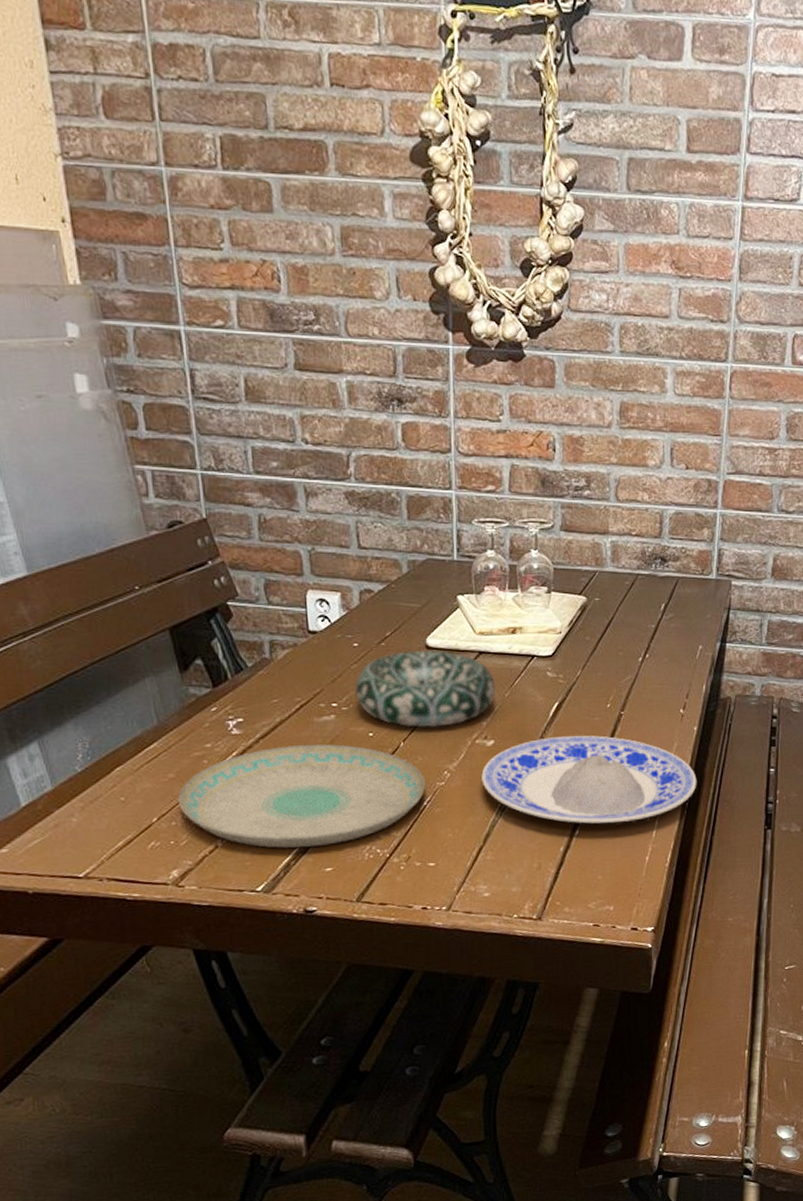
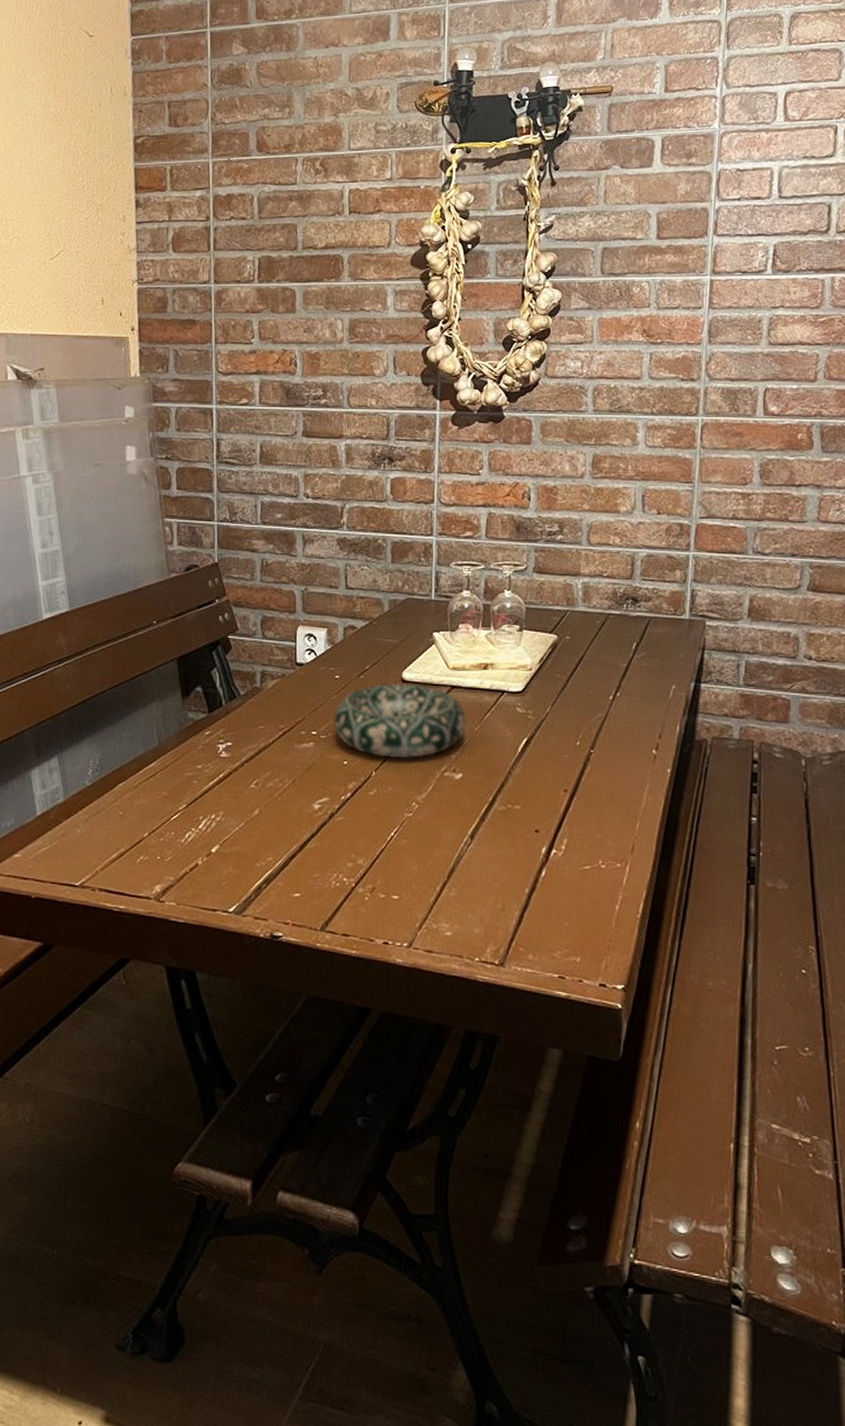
plate: present [178,744,425,848] -> none [168,769,393,870]
plate: present [481,735,697,824] -> none [448,772,671,867]

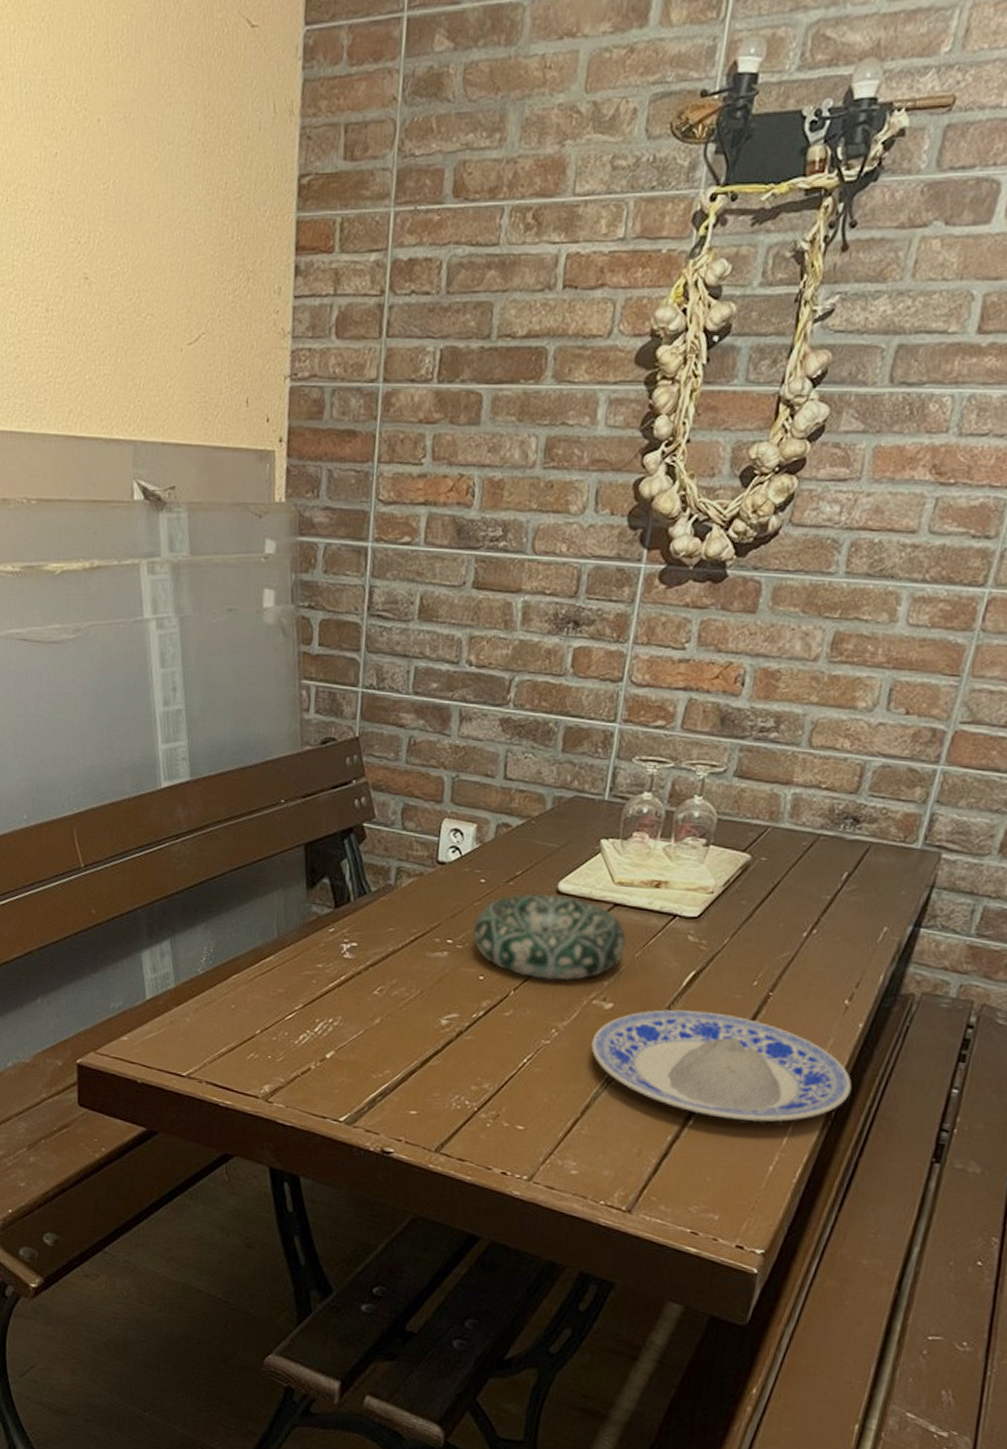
plate: none [448,772,671,867] -> present [591,1009,852,1122]

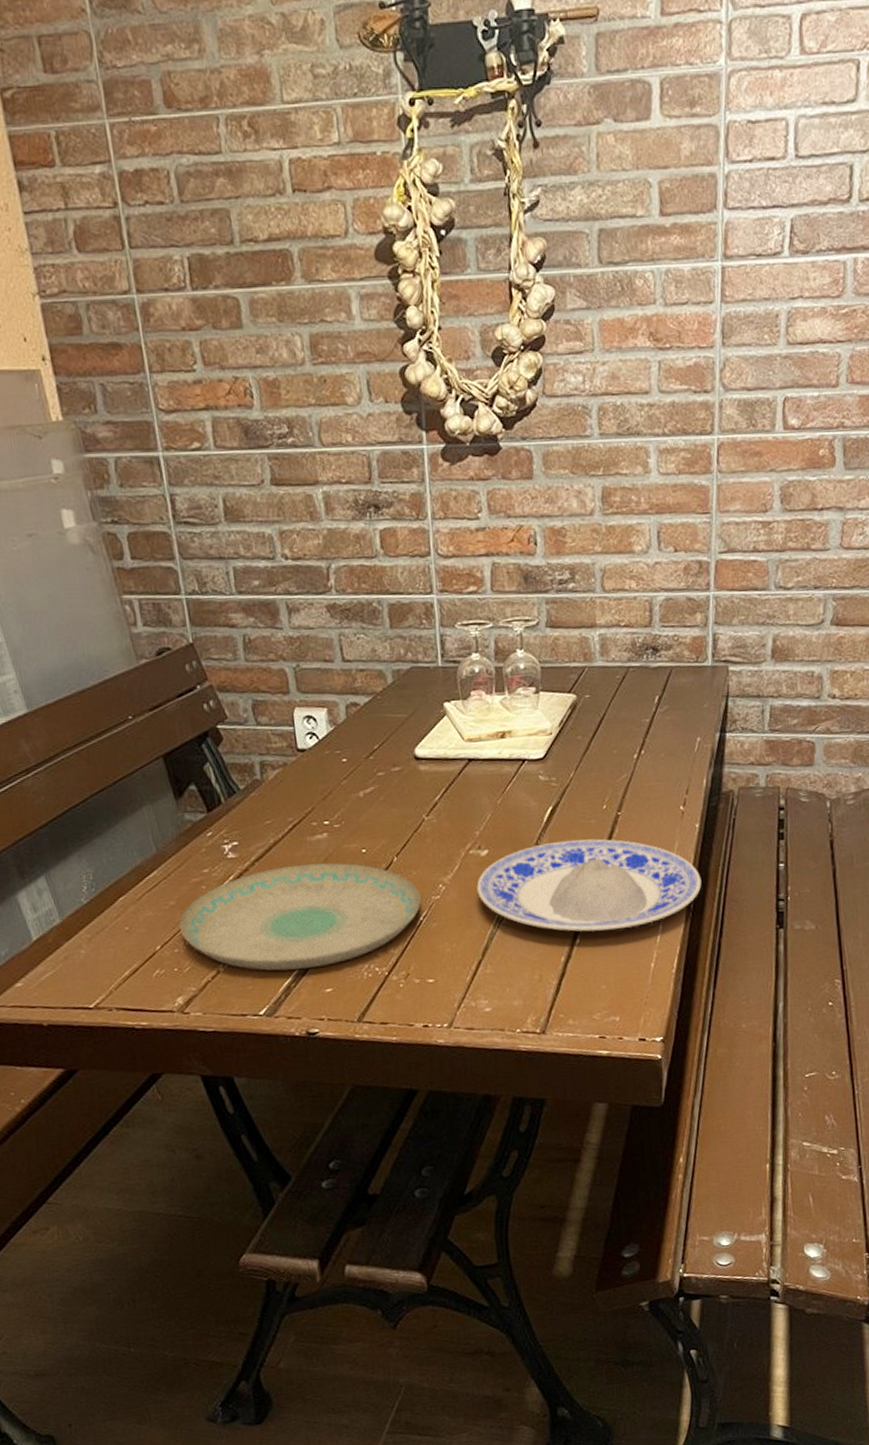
plate: none [282,977,530,1087] -> present [179,862,421,971]
decorative bowl: present [473,894,627,981] -> none [345,760,488,841]

